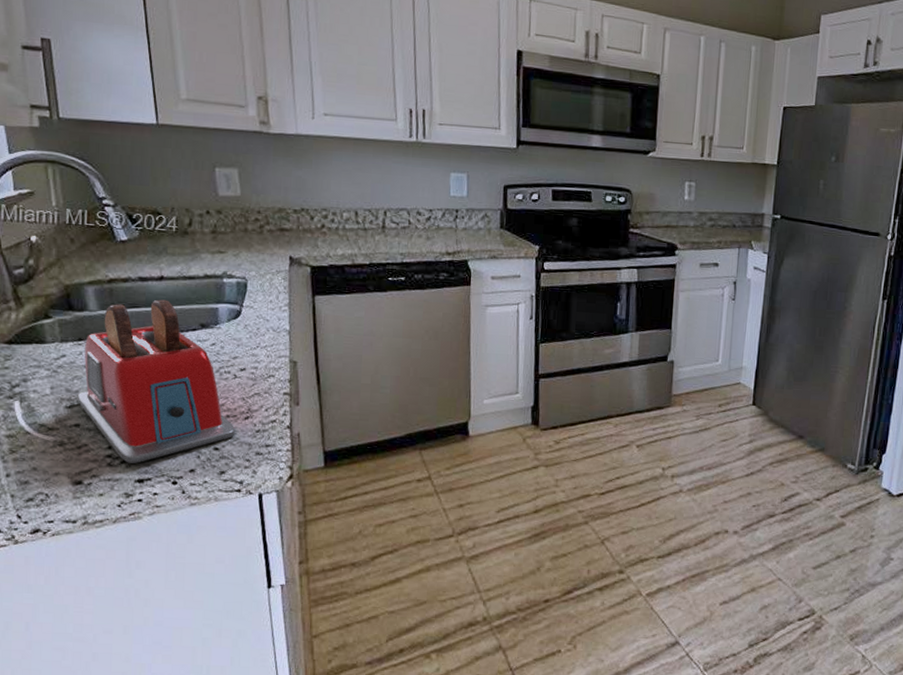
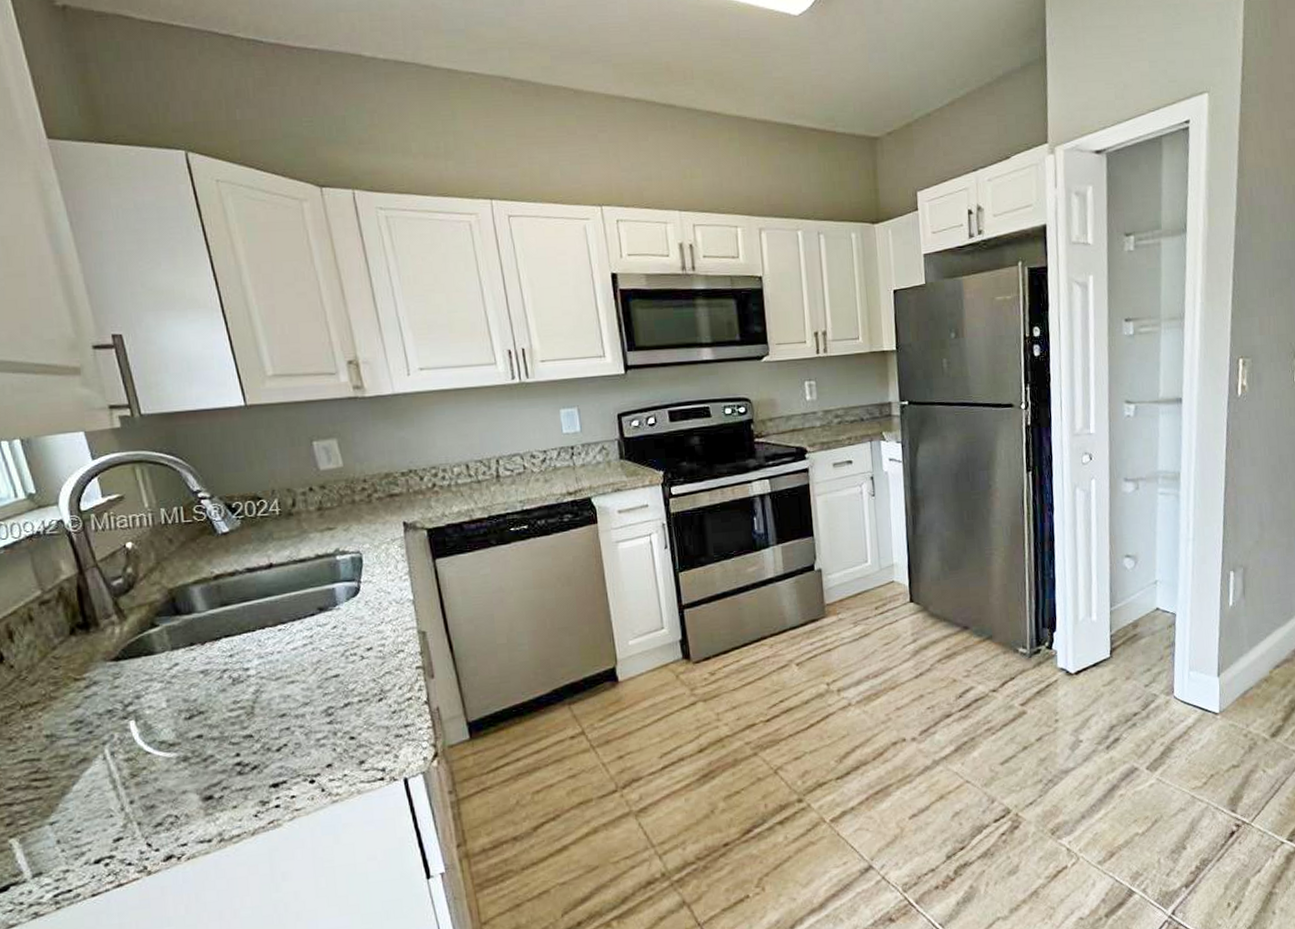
toaster: present [77,299,236,464] -> none [196,588,371,768]

